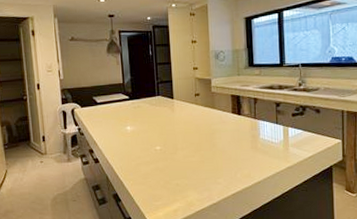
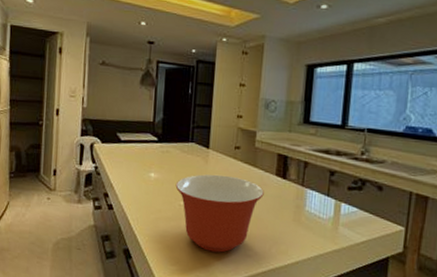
mixing bowl: none [149,119,224,185] -> present [175,174,264,253]

